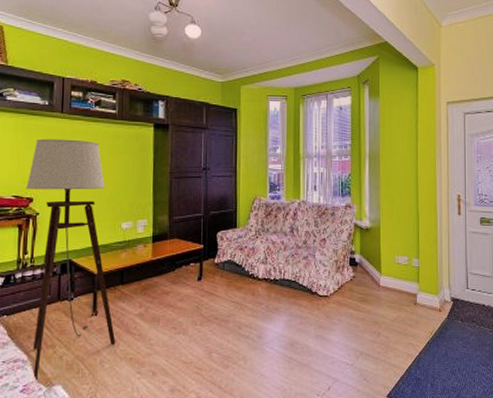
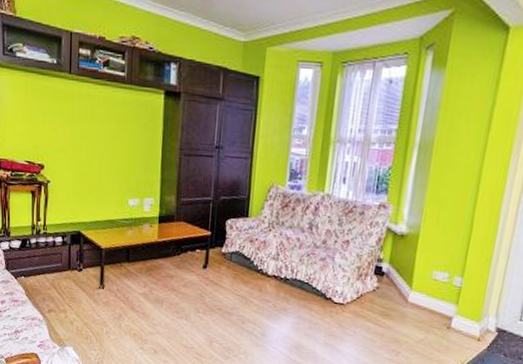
floor lamp: present [26,139,116,380] -> none [37,101,121,338]

